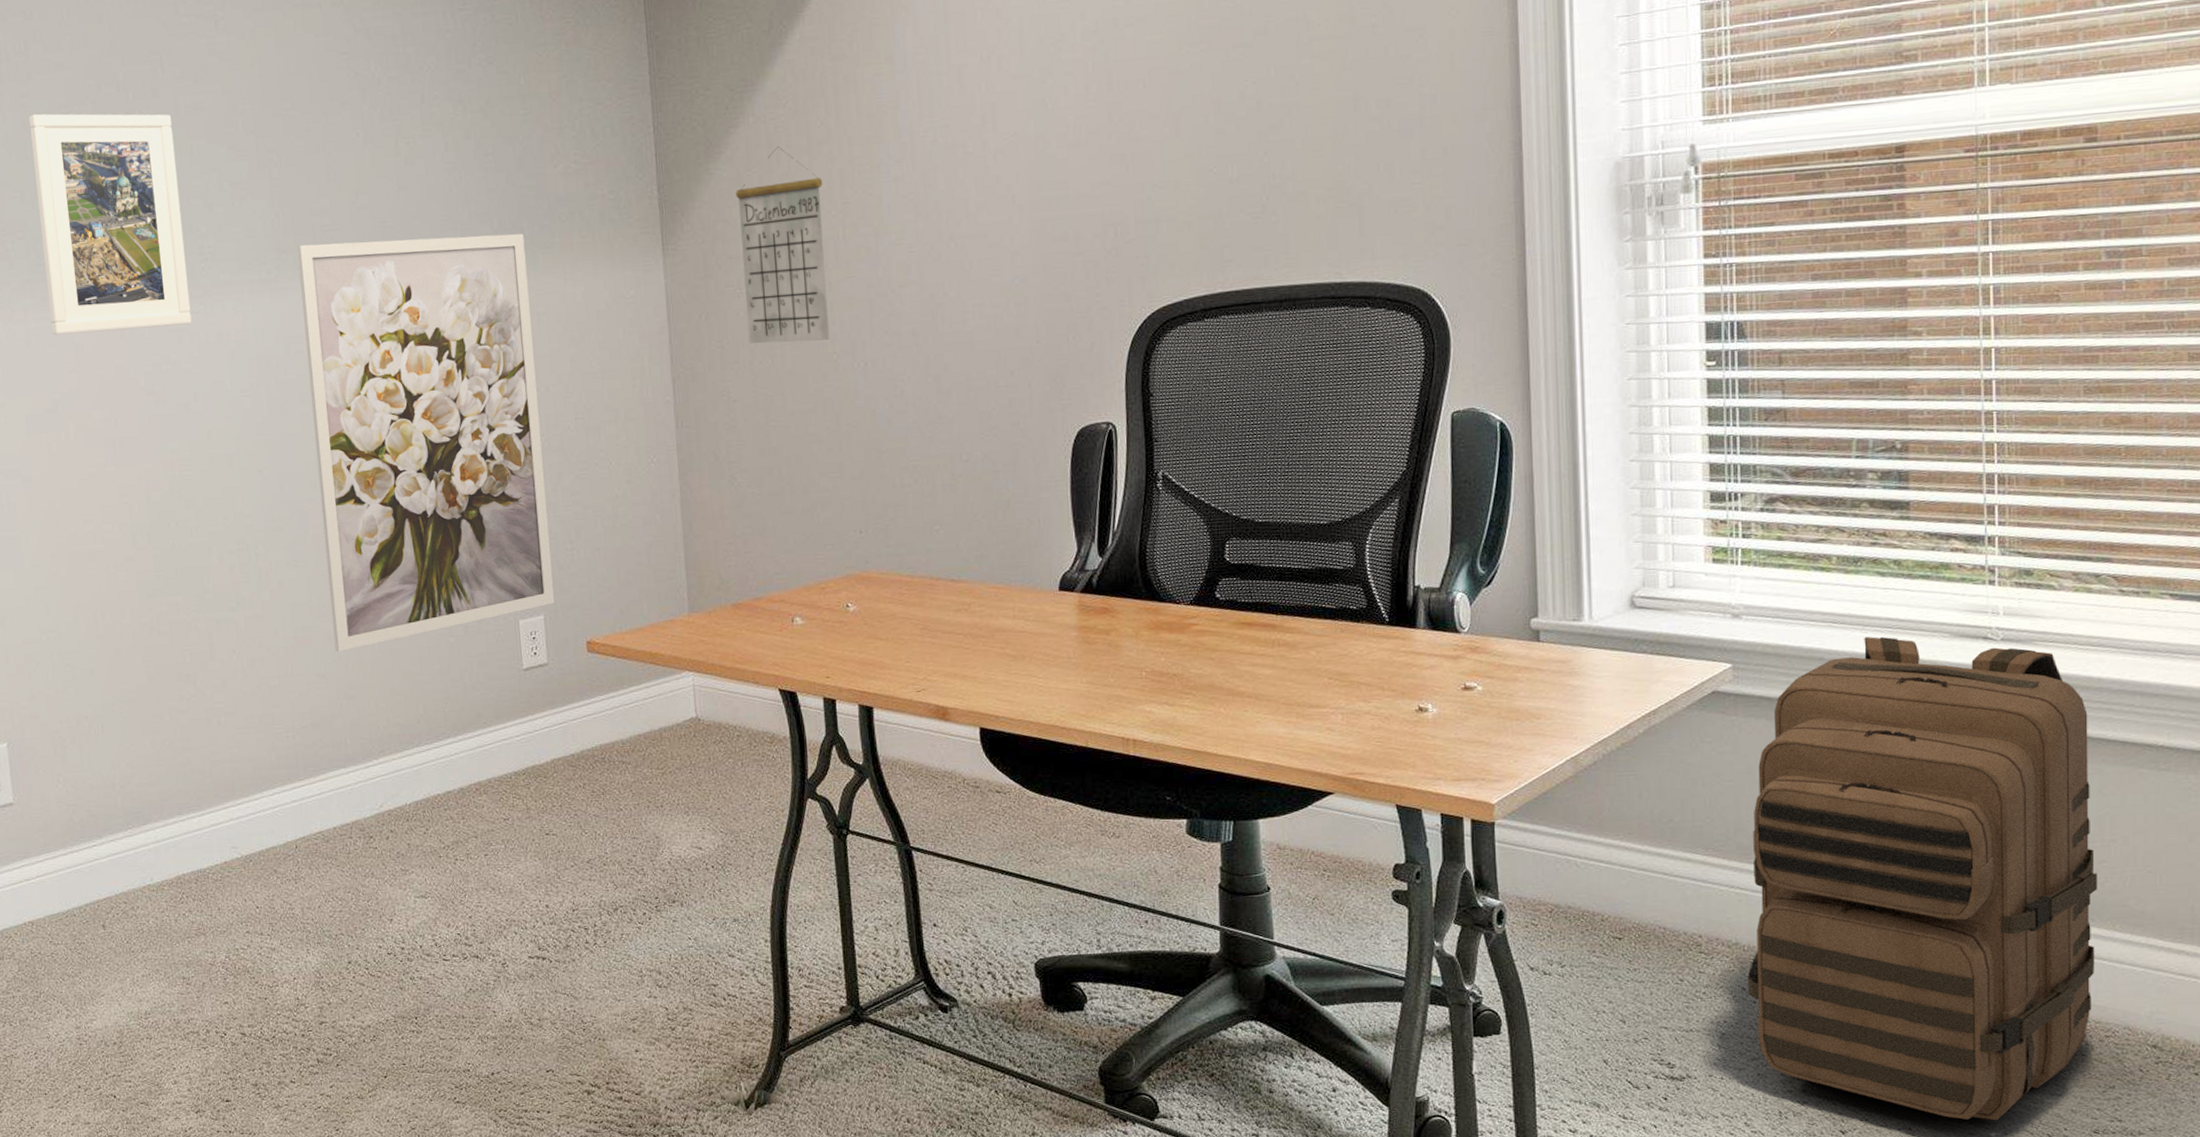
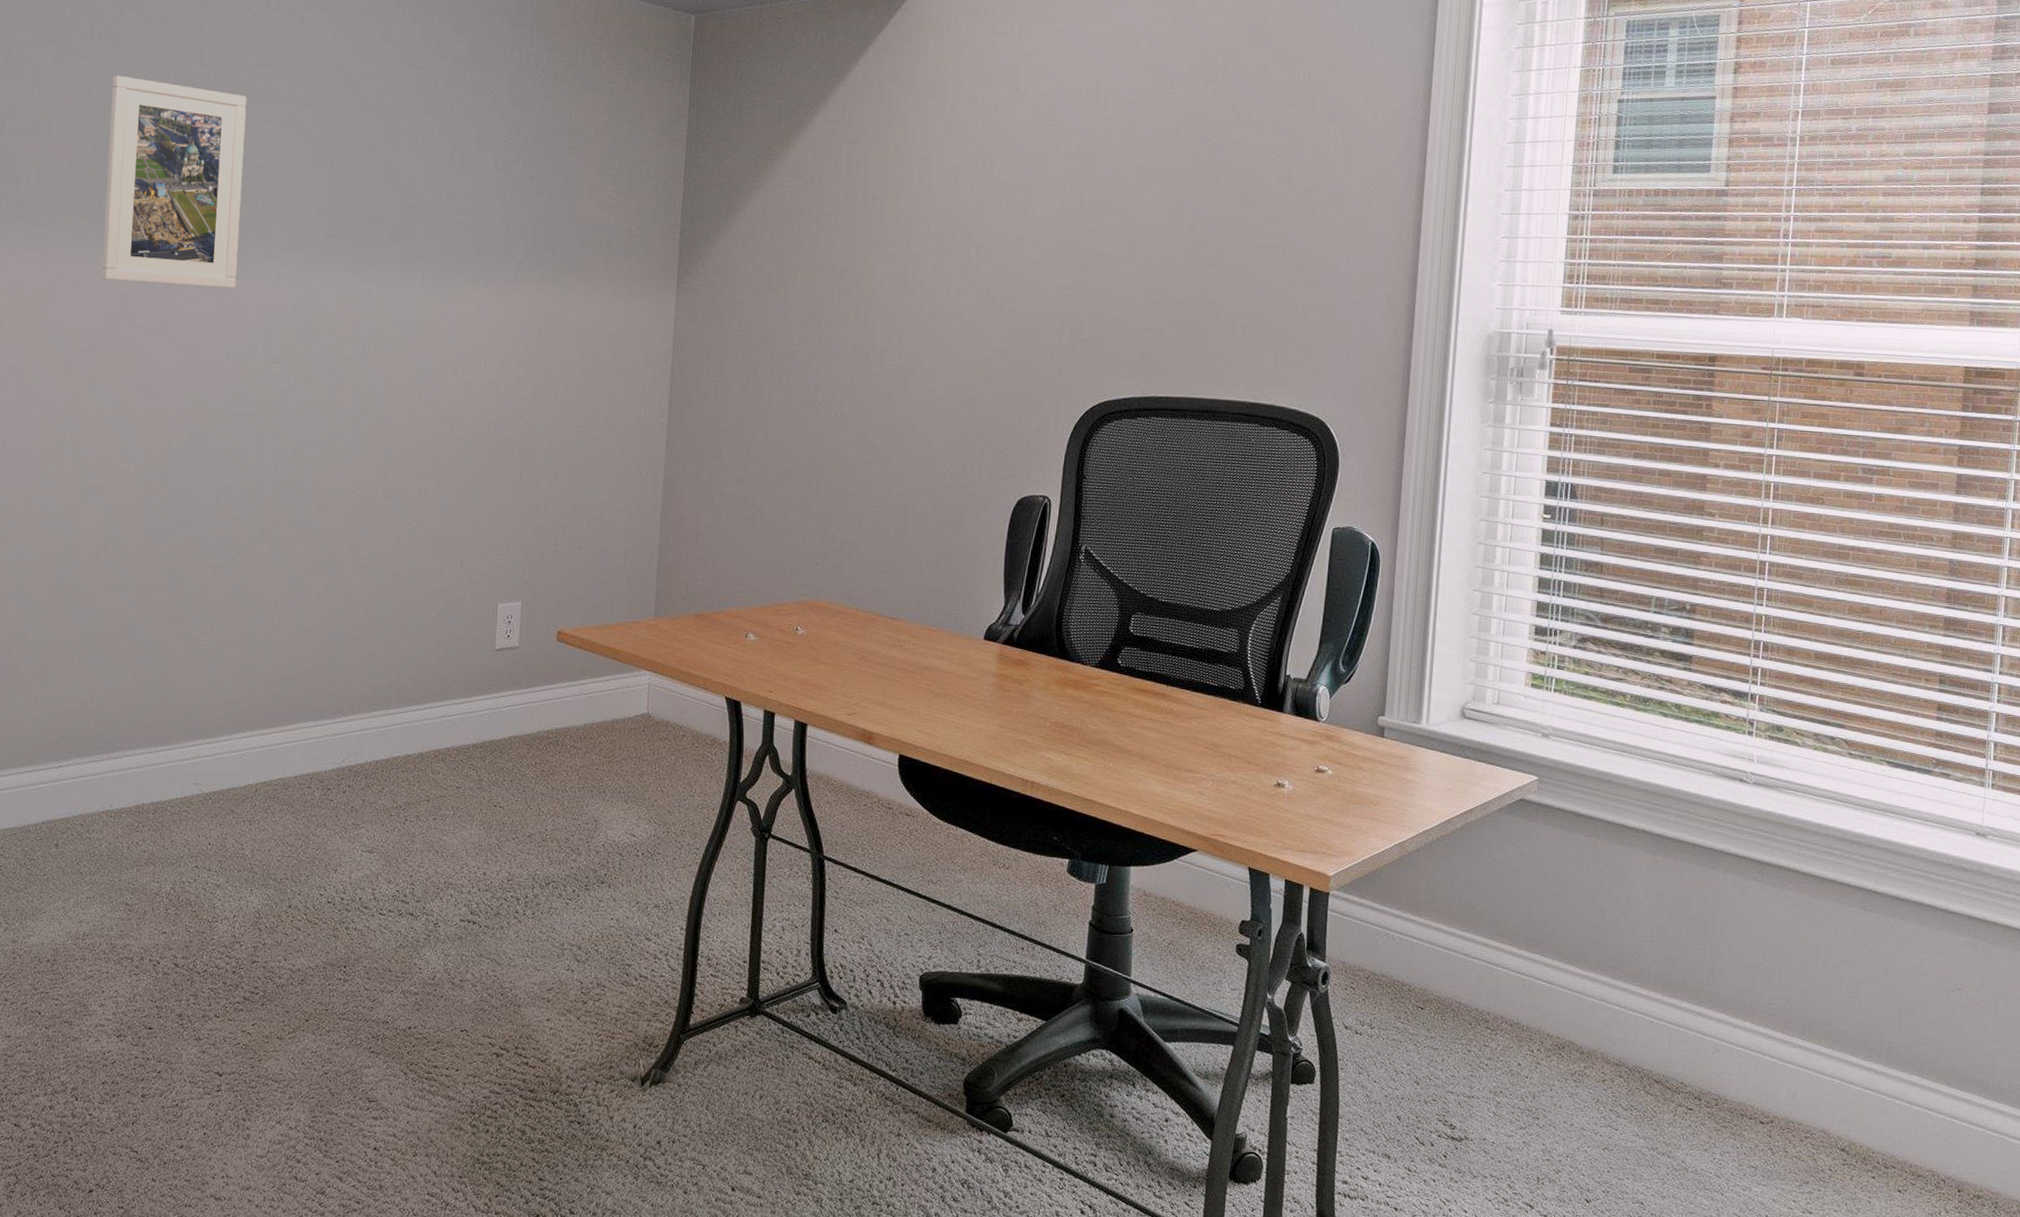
wall art: present [297,234,555,652] -> none [322,233,555,612]
calendar: present [736,146,830,344] -> none [742,211,826,388]
backpack: present [1747,636,2098,1121] -> none [1522,767,1815,1203]

